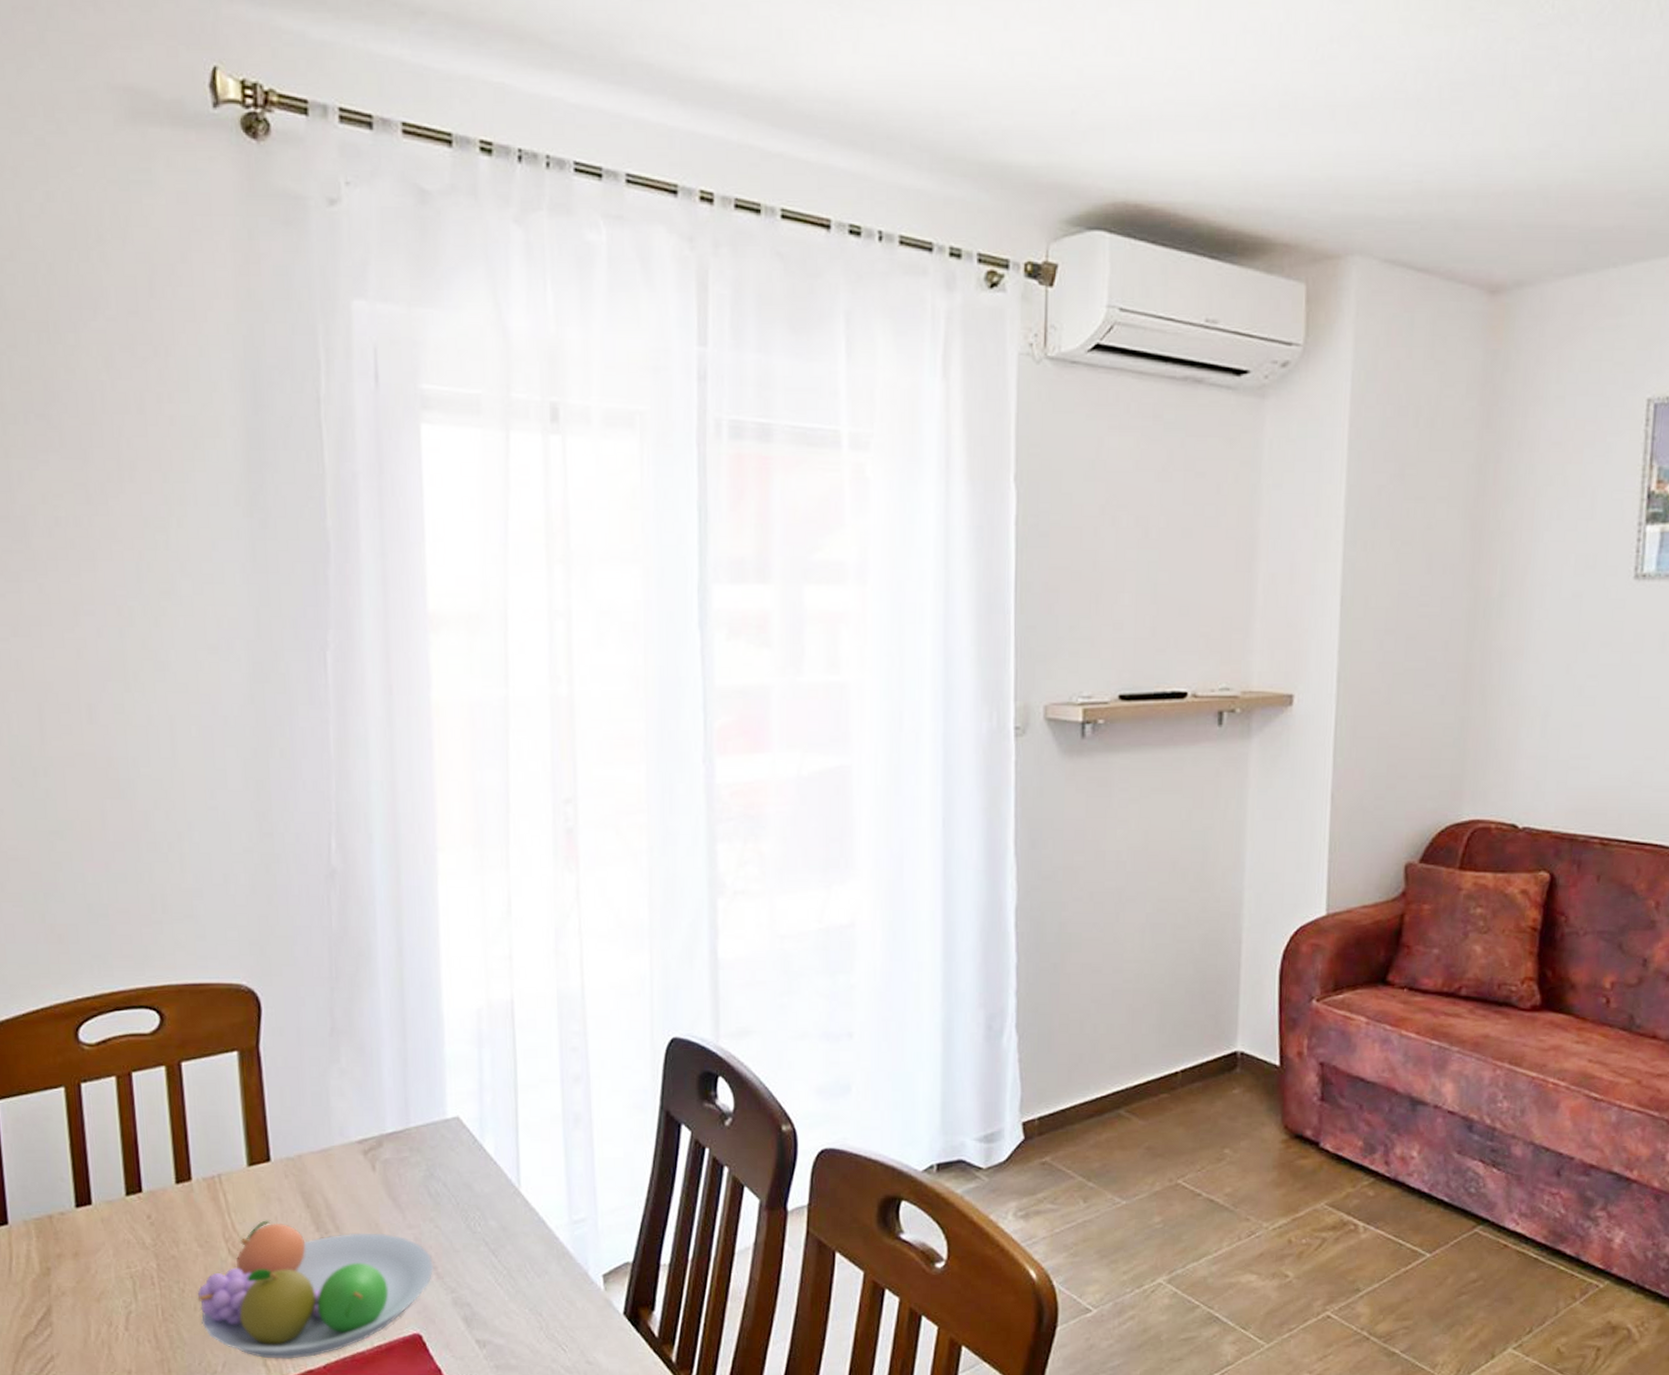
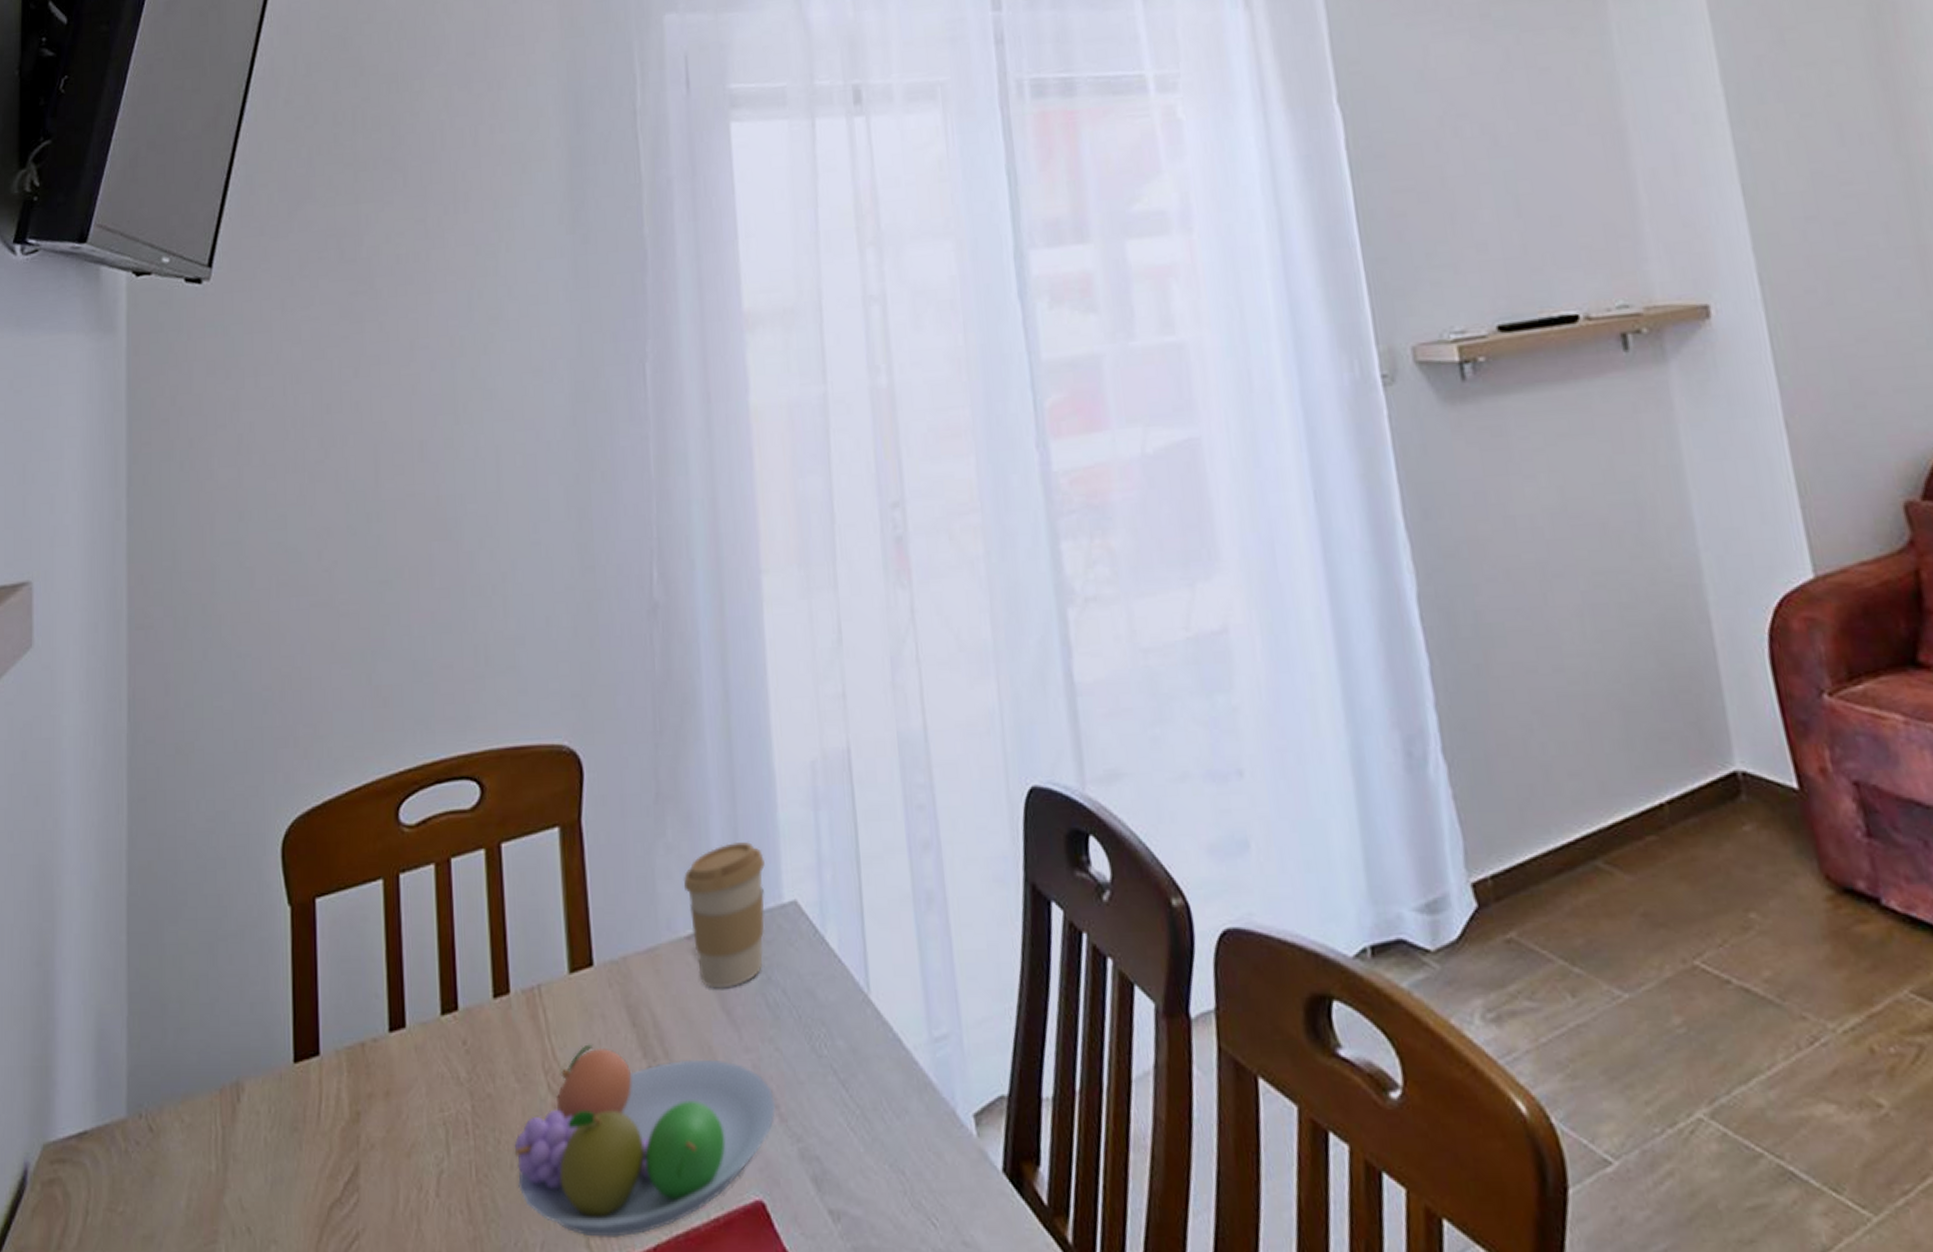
coffee cup: none [355,1070,431,1181] -> present [683,842,765,989]

